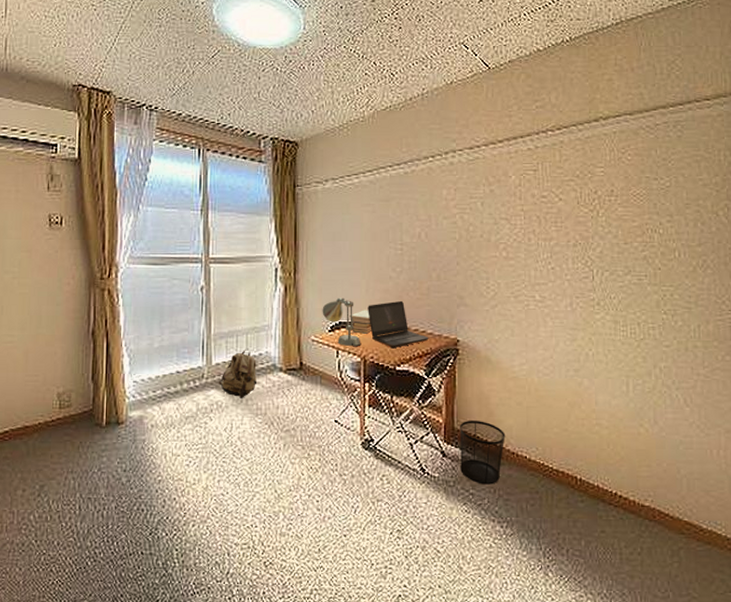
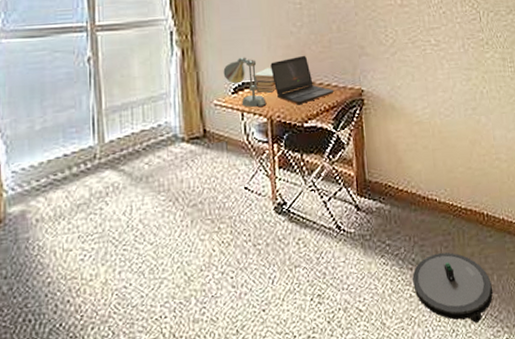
backpack: present [218,348,257,398] -> none [113,120,158,176]
waste bin: present [460,419,506,485] -> none [371,168,416,234]
robot vacuum: none [494,509,580,584] -> present [412,252,494,323]

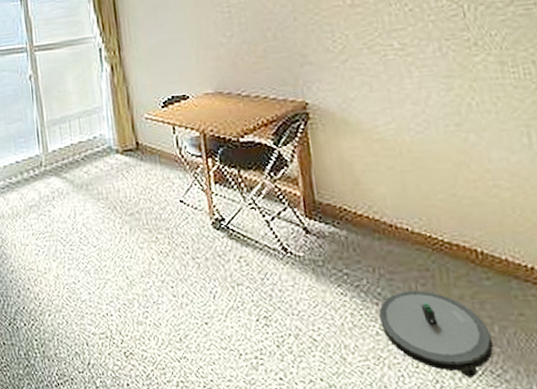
desk lamp: present [223,57,267,108] -> none [152,70,199,122]
books: present [252,67,277,93] -> none [182,80,208,107]
laptop computer: present [270,55,334,105] -> none [200,66,273,119]

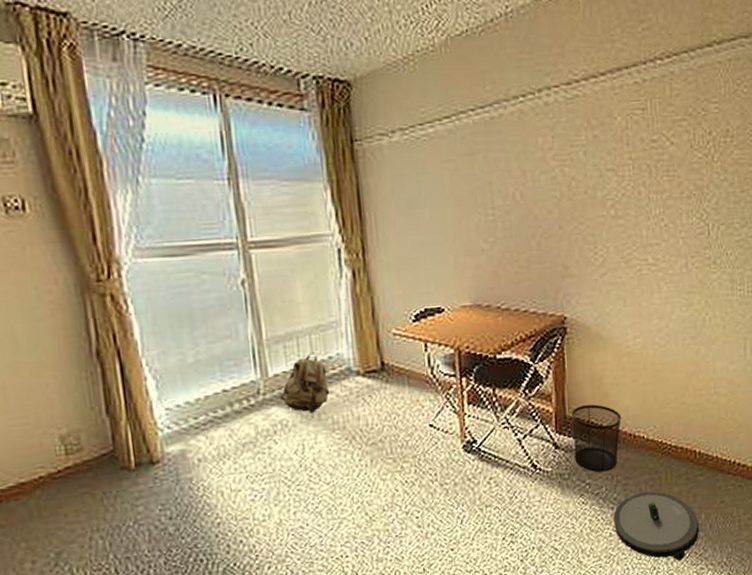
backpack: none [56,133,95,184] -> present [279,352,330,413]
waste bin: none [321,190,379,263] -> present [572,404,622,473]

